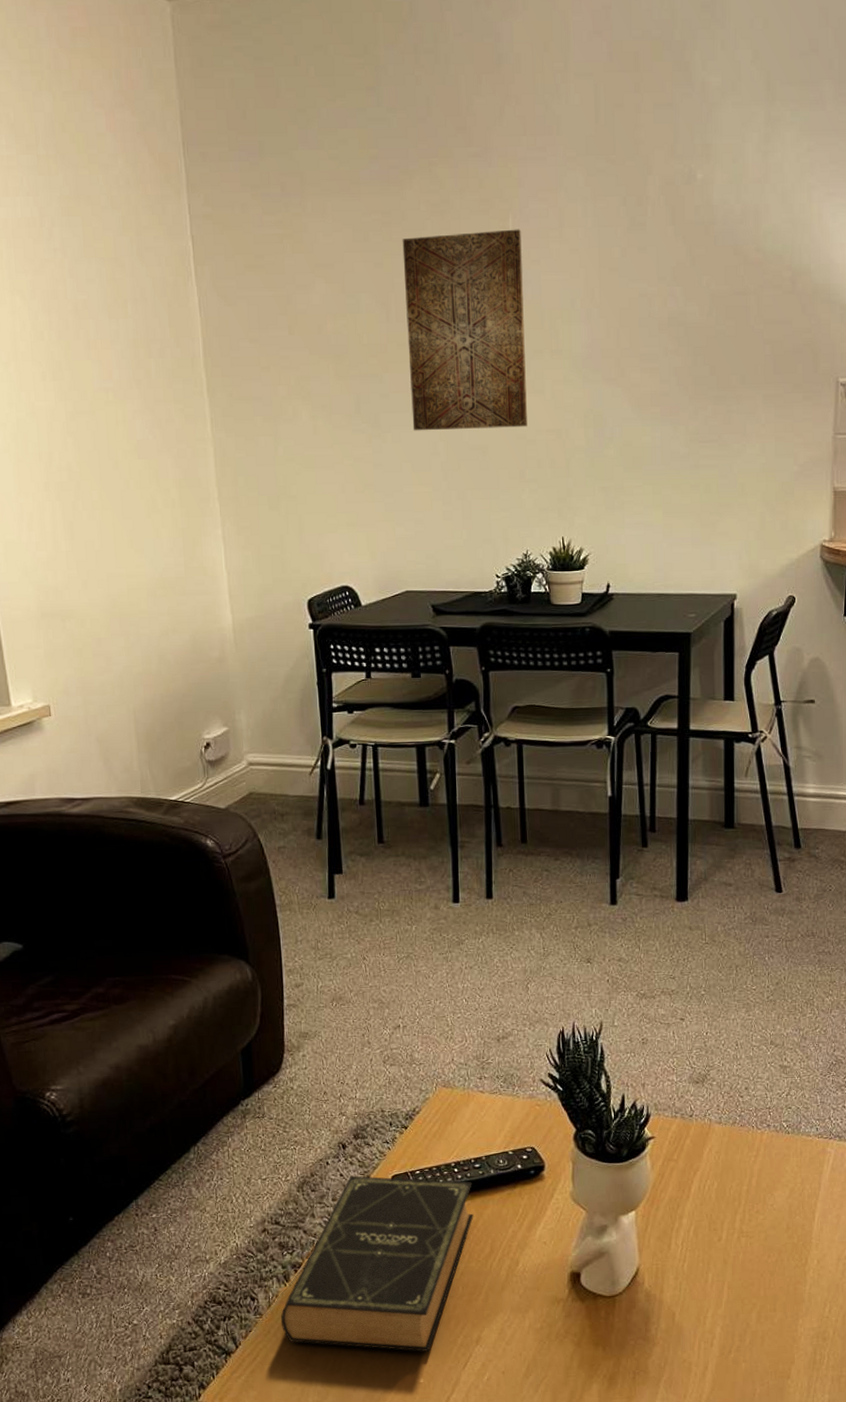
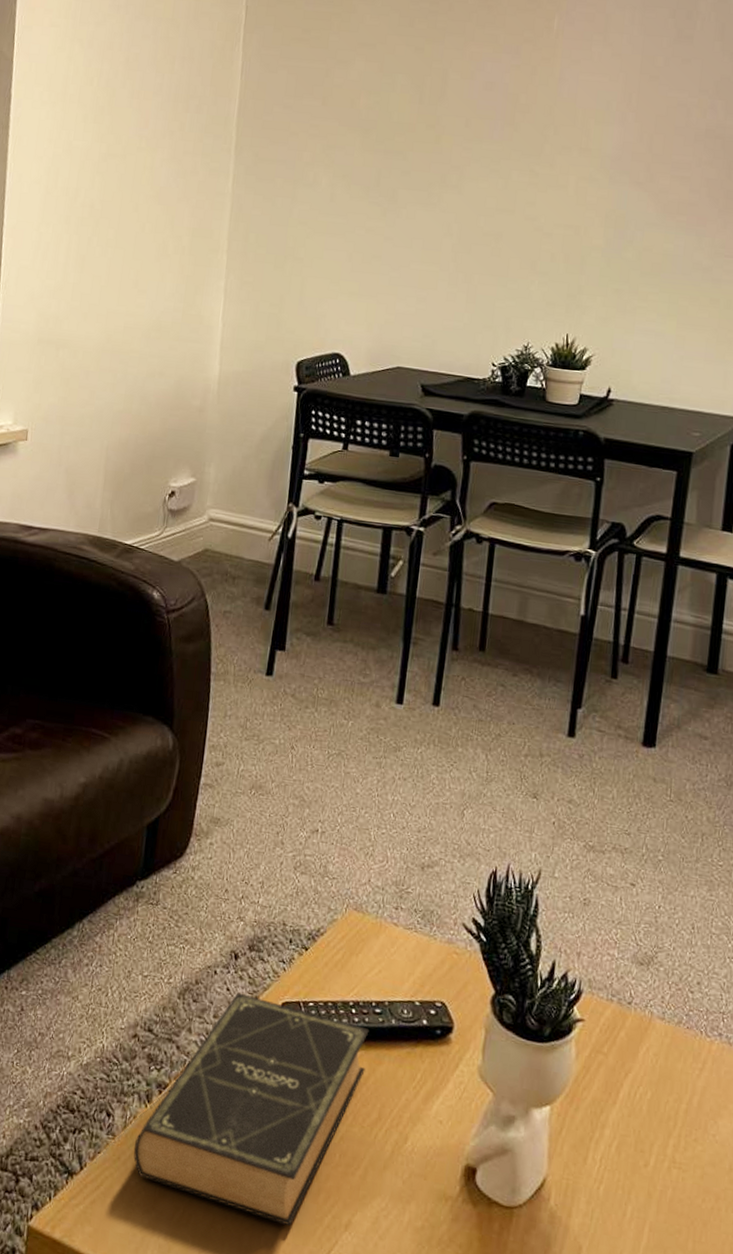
wall art: present [402,229,527,431] -> none [429,27,565,220]

